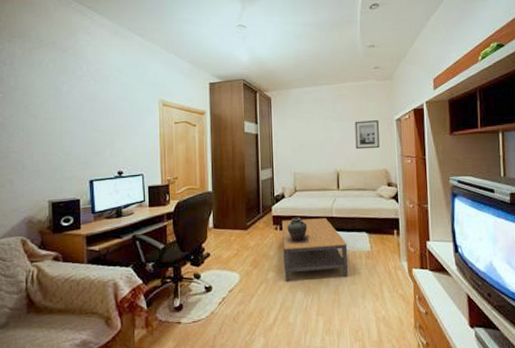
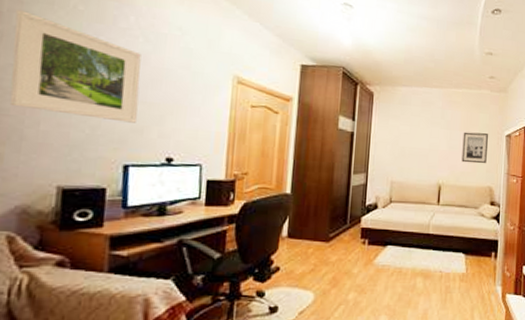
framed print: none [12,75,95,148] -> present [9,10,141,123]
coffee table: present [281,218,348,280] -> none [368,233,442,302]
ceramic pot: present [283,217,310,245] -> none [370,231,402,262]

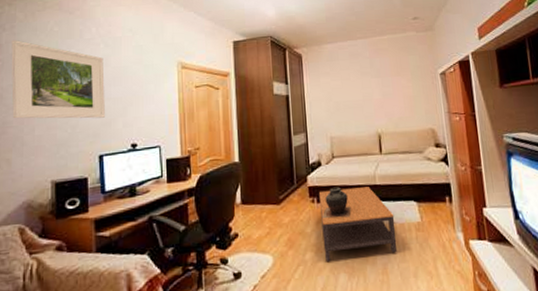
coffee table: none [368,233,442,302] -> present [318,187,397,261]
ceramic pot: none [370,231,402,262] -> present [321,186,351,219]
wall art: present [461,132,489,164] -> none [395,75,424,108]

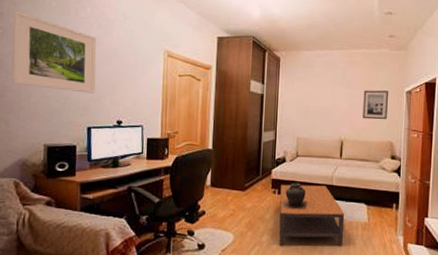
wall art: none [395,75,424,108] -> present [362,90,389,120]

